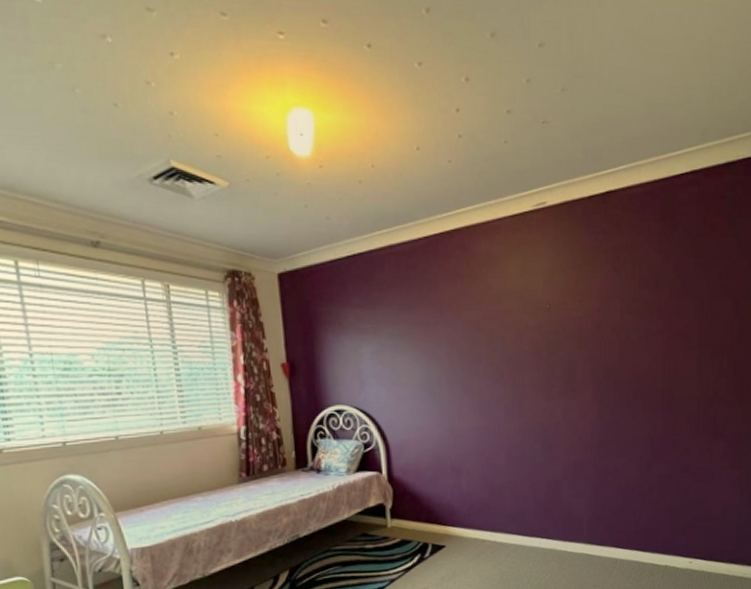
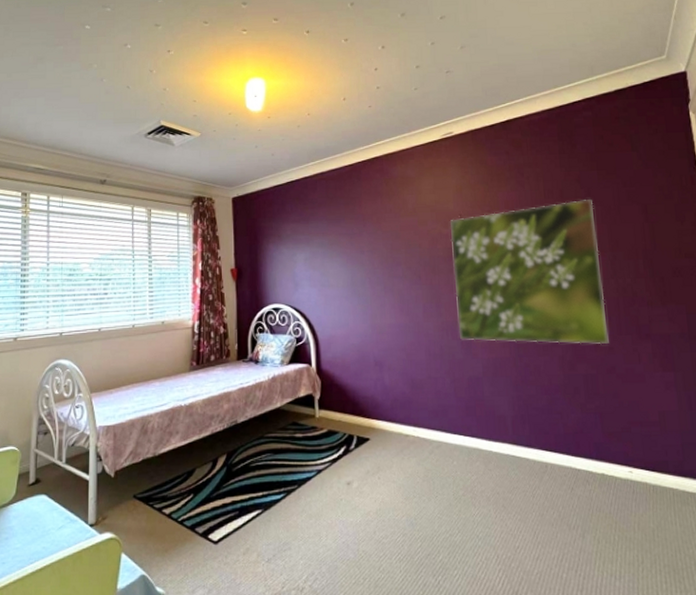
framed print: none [537,291,688,445] -> present [450,199,609,345]

